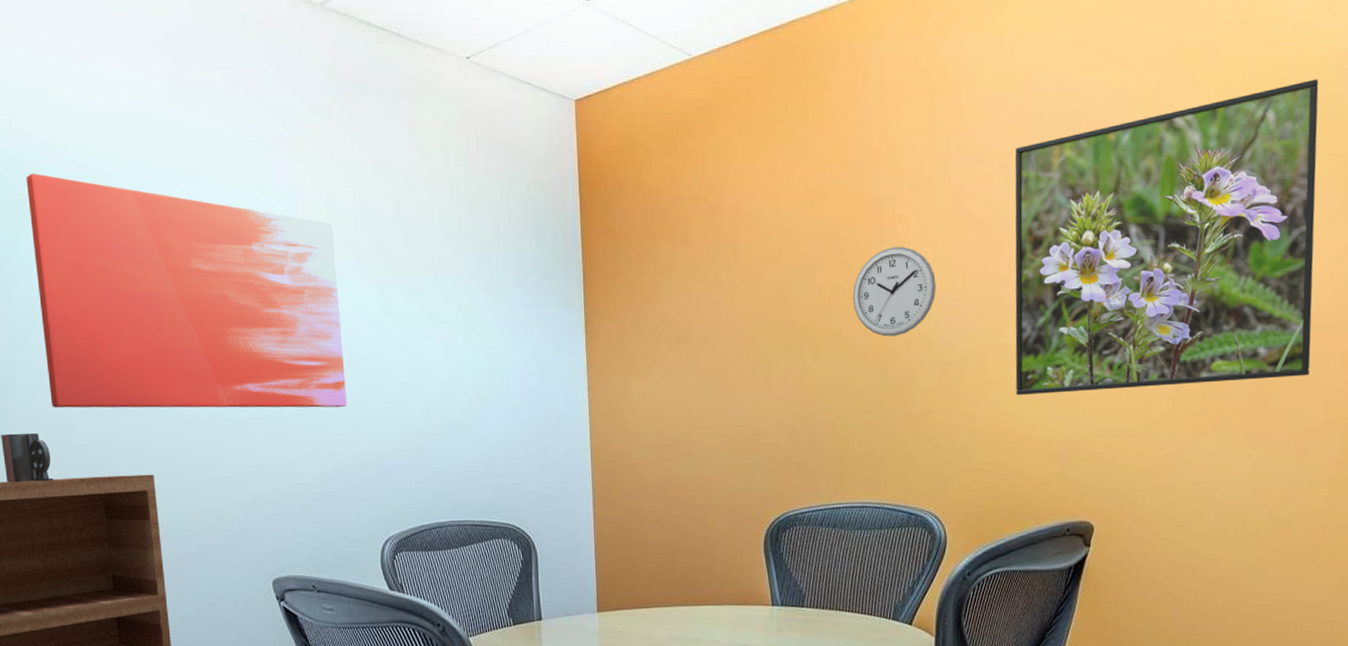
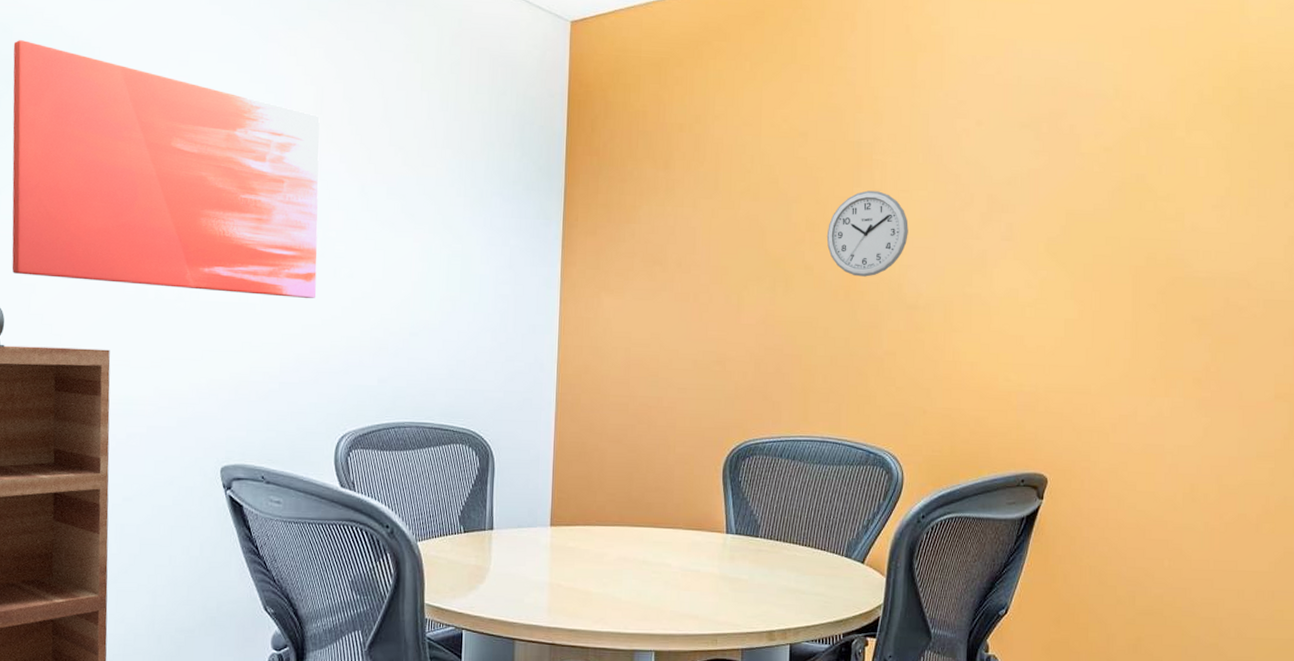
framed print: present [1015,79,1319,396] -> none [979,70,1279,350]

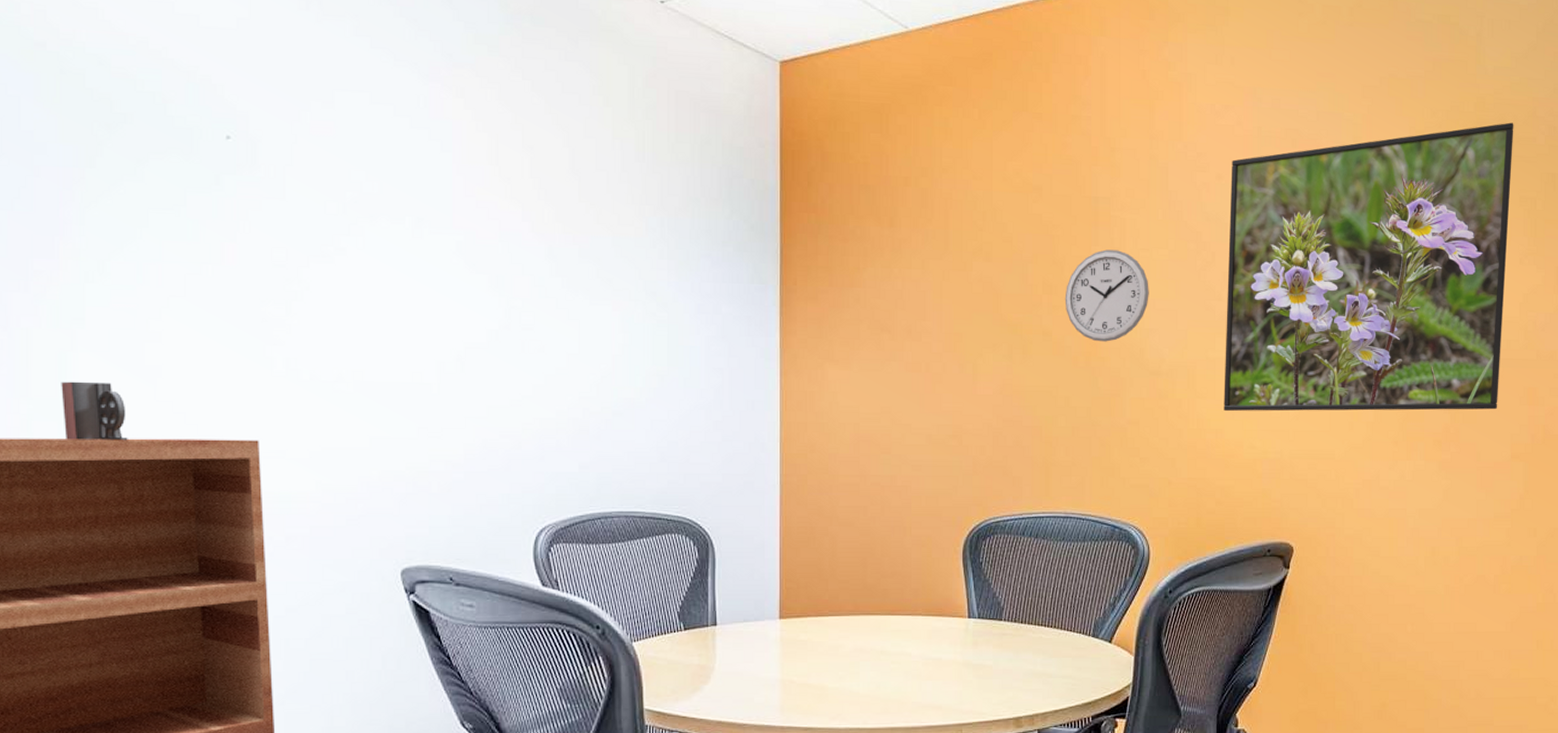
wall art: present [11,40,320,299] -> none [113,75,502,377]
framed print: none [979,70,1279,350] -> present [1224,122,1514,412]

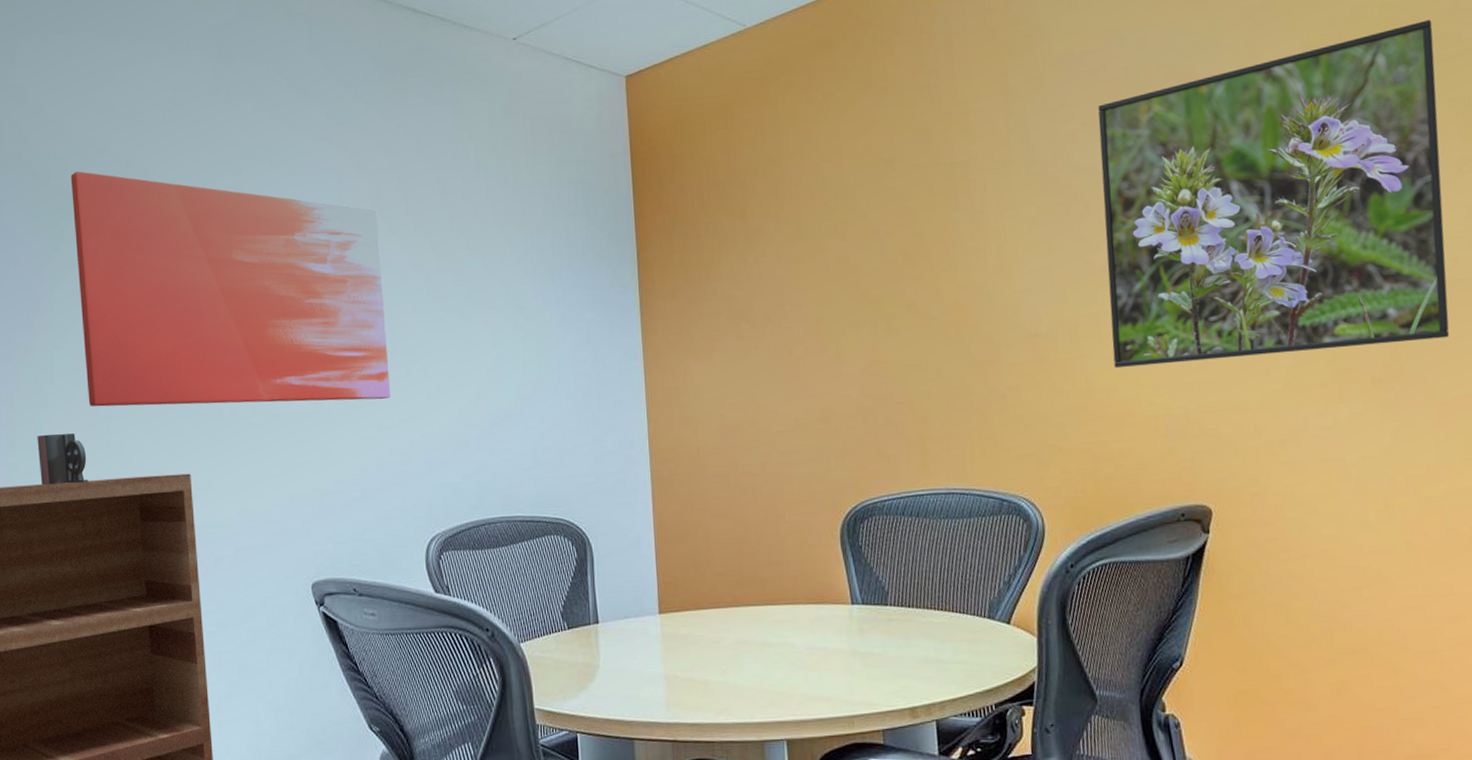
wall art: none [113,75,502,377] -> present [70,171,390,407]
wall clock: present [1064,249,1149,342] -> none [927,213,1019,309]

